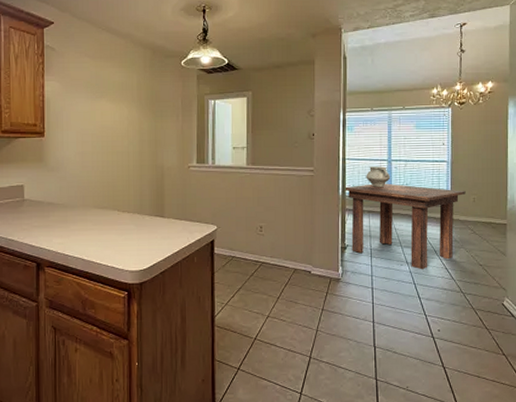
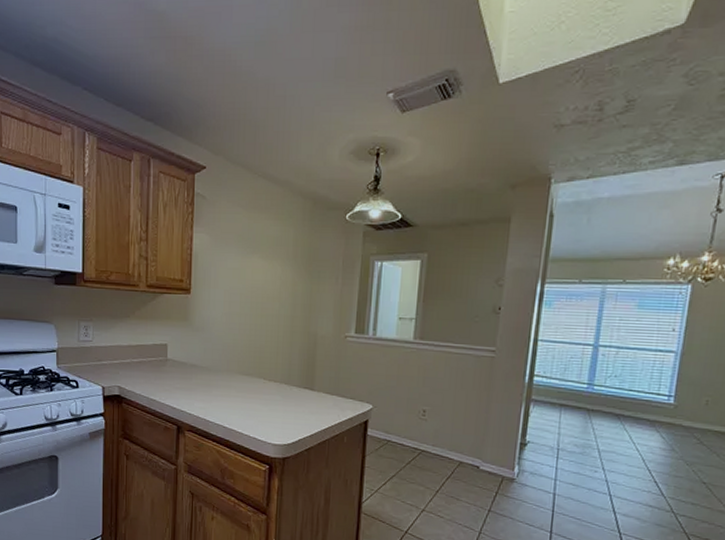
dining table: present [343,183,466,270] -> none [531,372,697,480]
ceramic pot: present [366,166,391,187] -> none [562,351,595,377]

